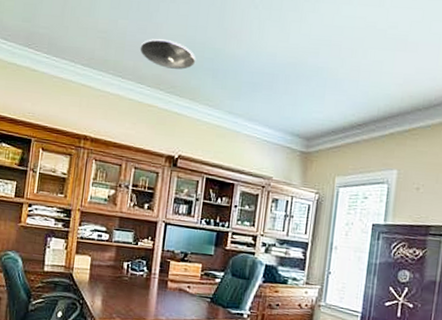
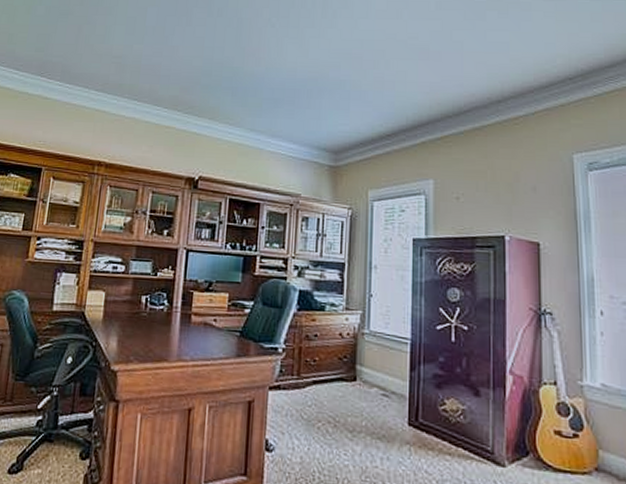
ceiling light: present [140,38,196,70] -> none [156,60,214,90]

